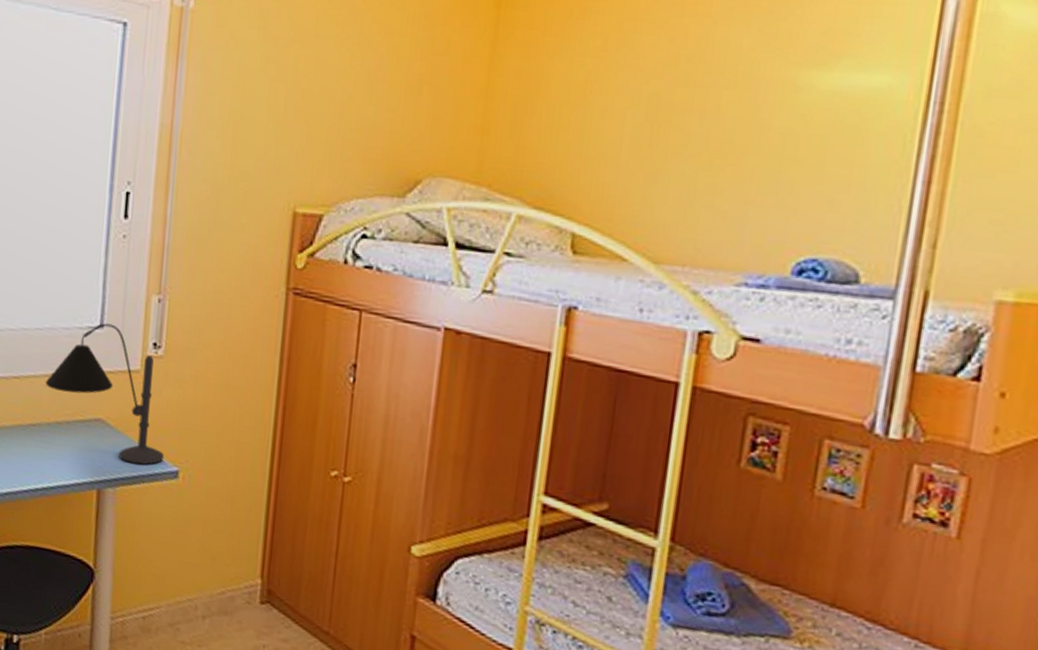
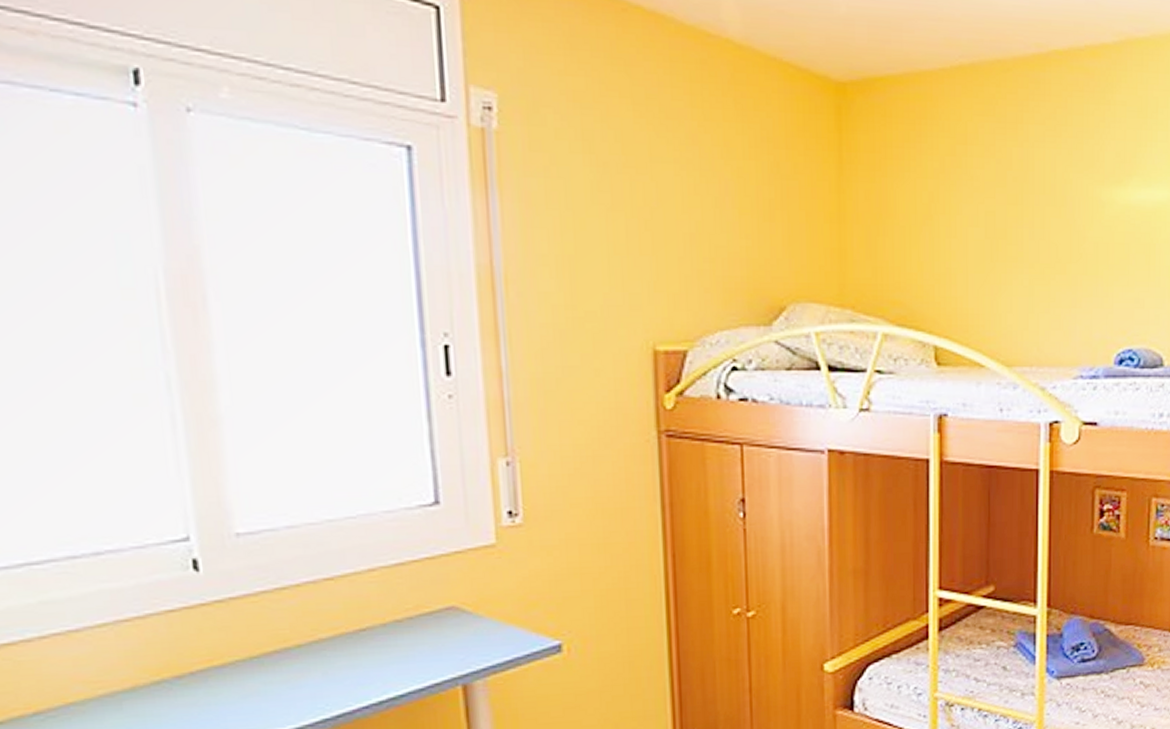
desk lamp: present [45,323,165,465] -> none [370,498,542,648]

